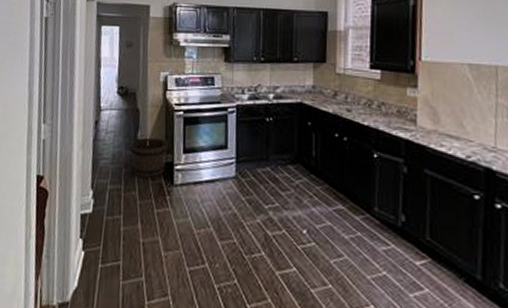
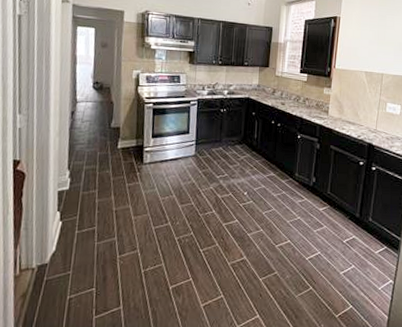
bucket: present [130,135,168,178] -> none [105,123,139,158]

